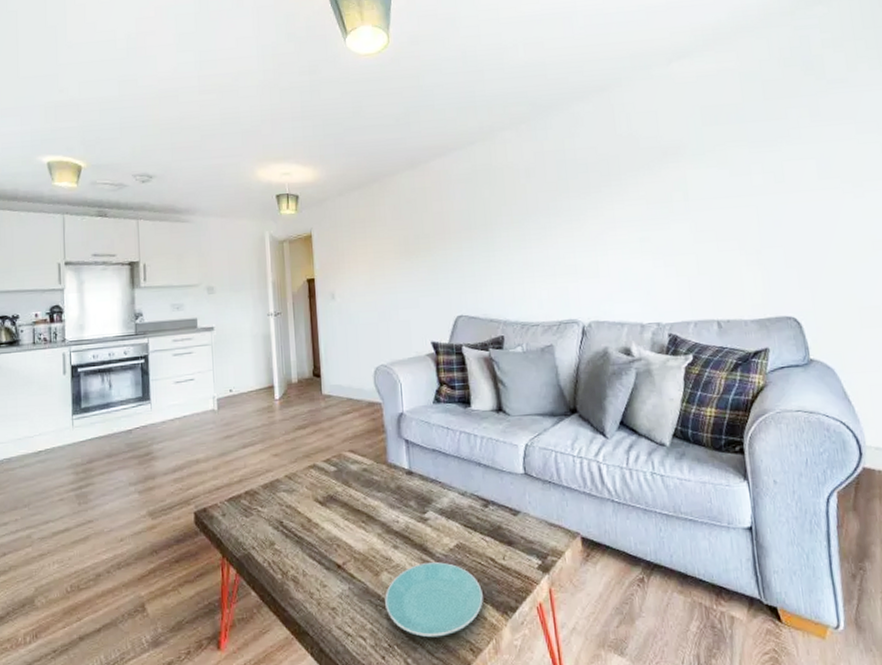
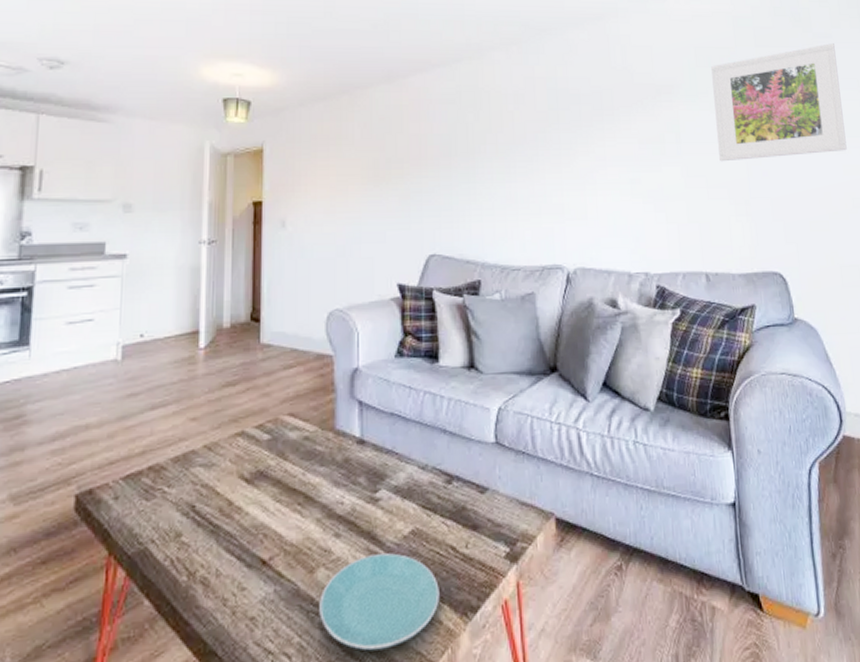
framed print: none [718,88,866,215] -> present [711,43,847,162]

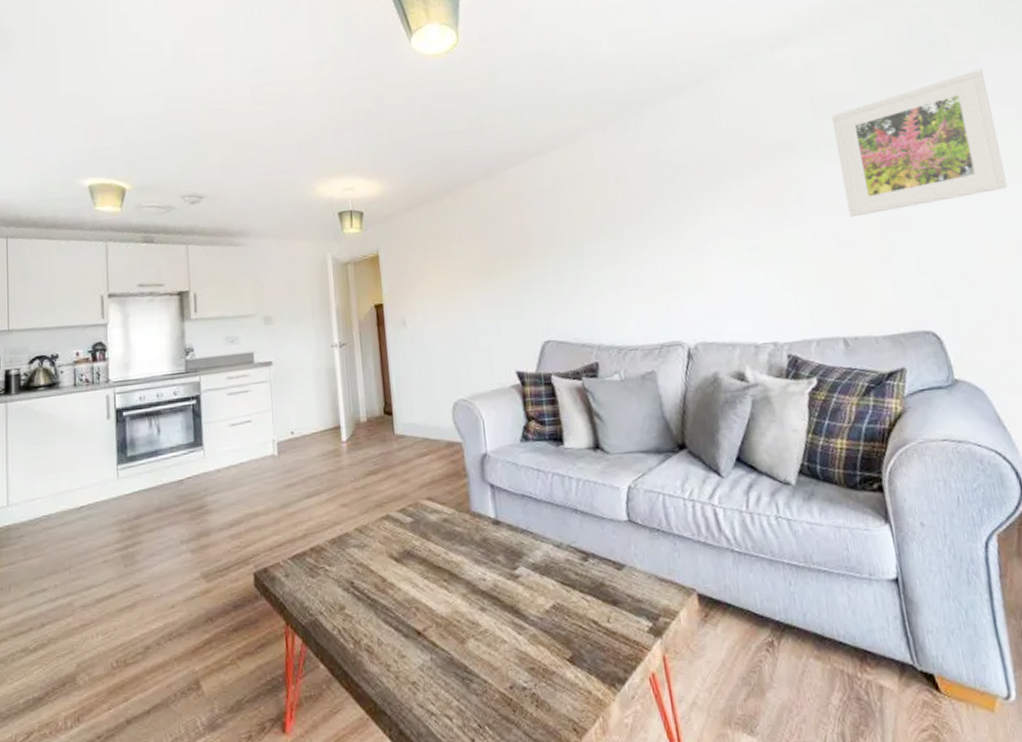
plate: present [319,553,440,651] -> none [472,626,587,716]

